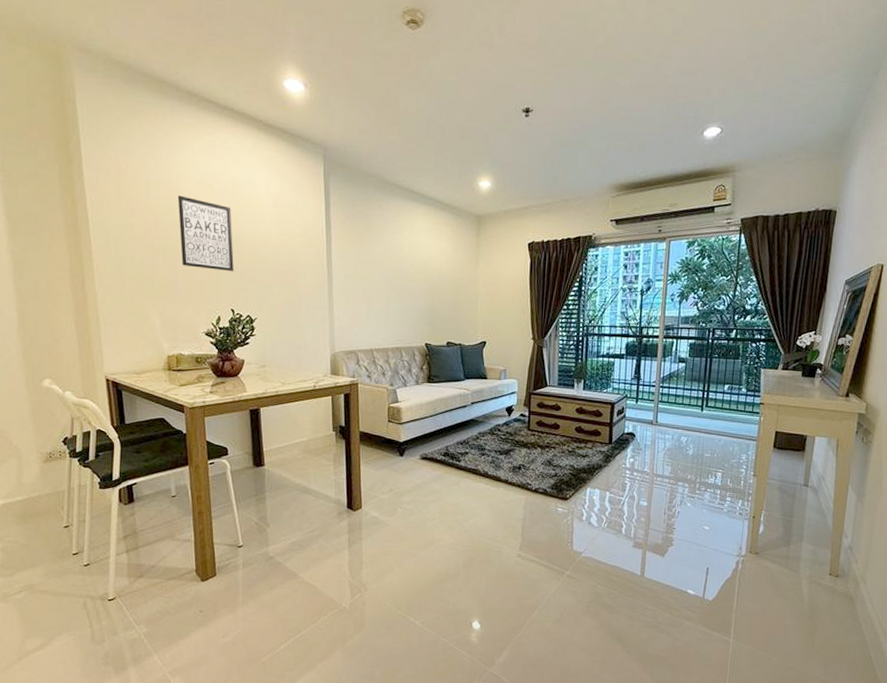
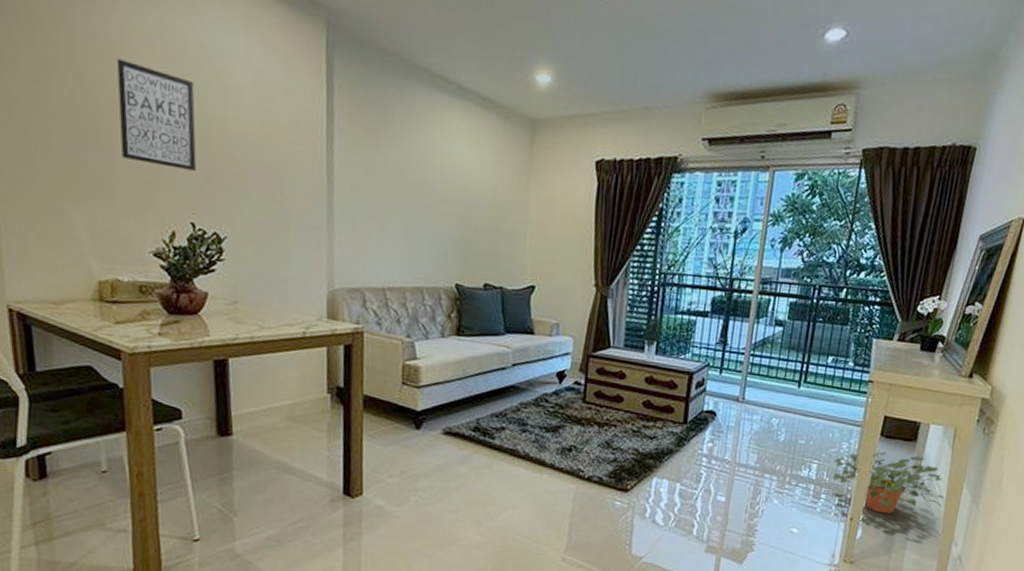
potted plant: none [735,461,833,512] -> present [833,452,945,514]

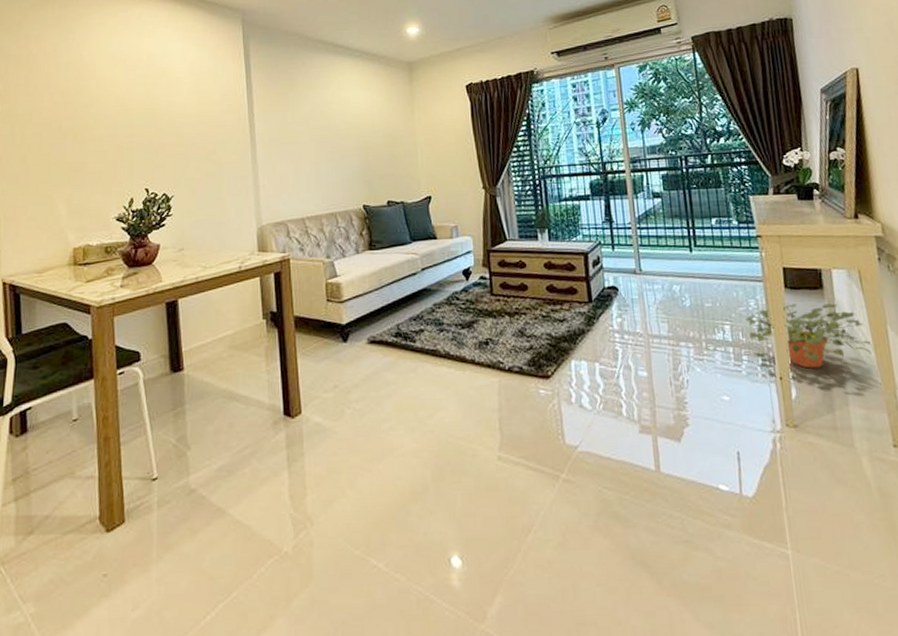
wall art: present [116,59,197,171] -> none [89,74,149,148]

